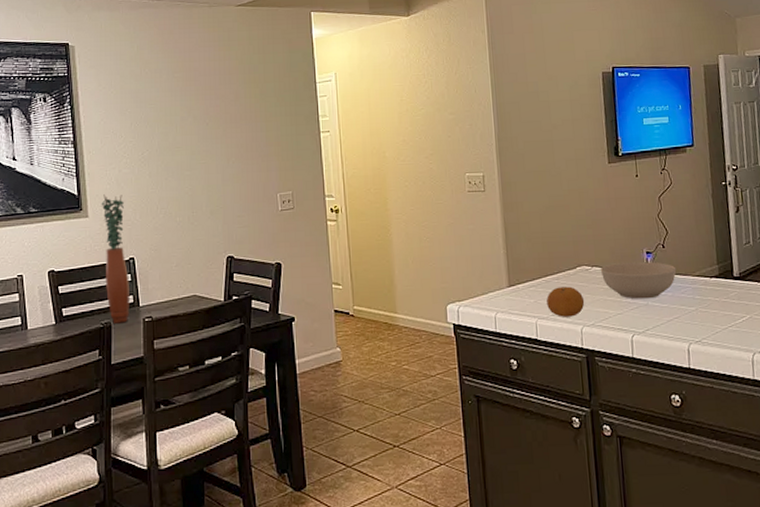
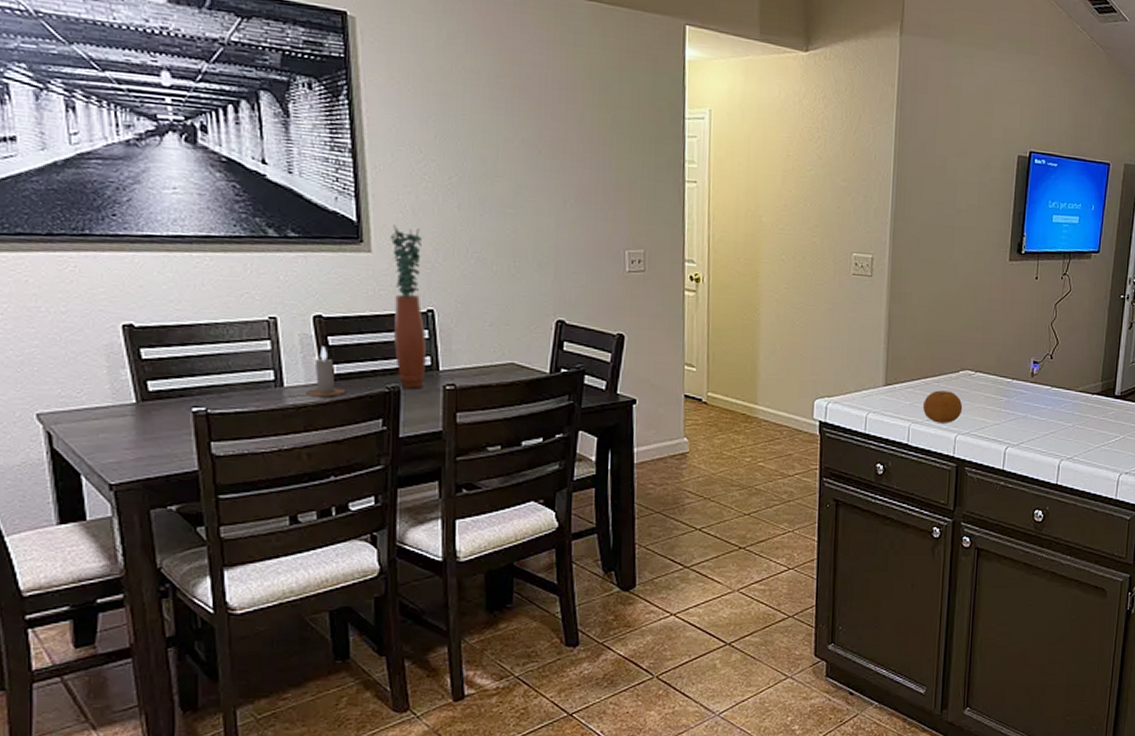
candle: none [43,294,72,336] -> present [306,346,346,397]
bowl: present [600,261,677,299] -> none [983,370,1061,411]

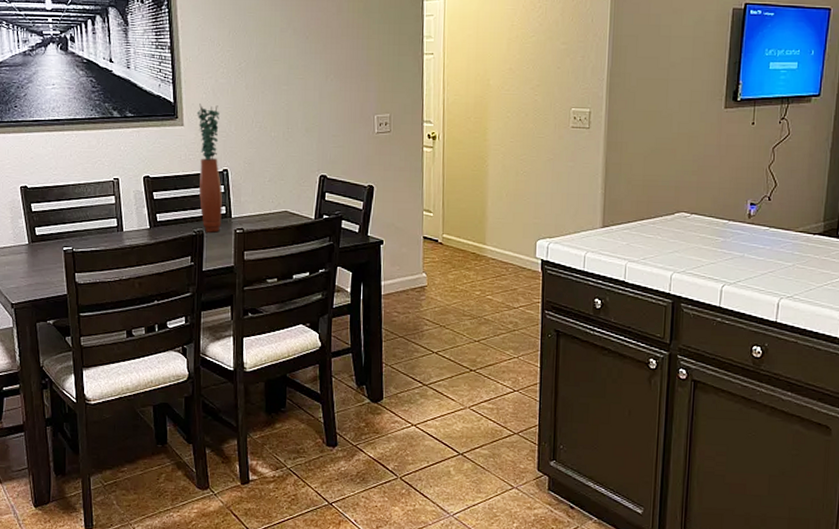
candle: present [306,346,346,397] -> none [138,200,166,239]
fruit: present [923,390,963,423] -> none [639,231,679,262]

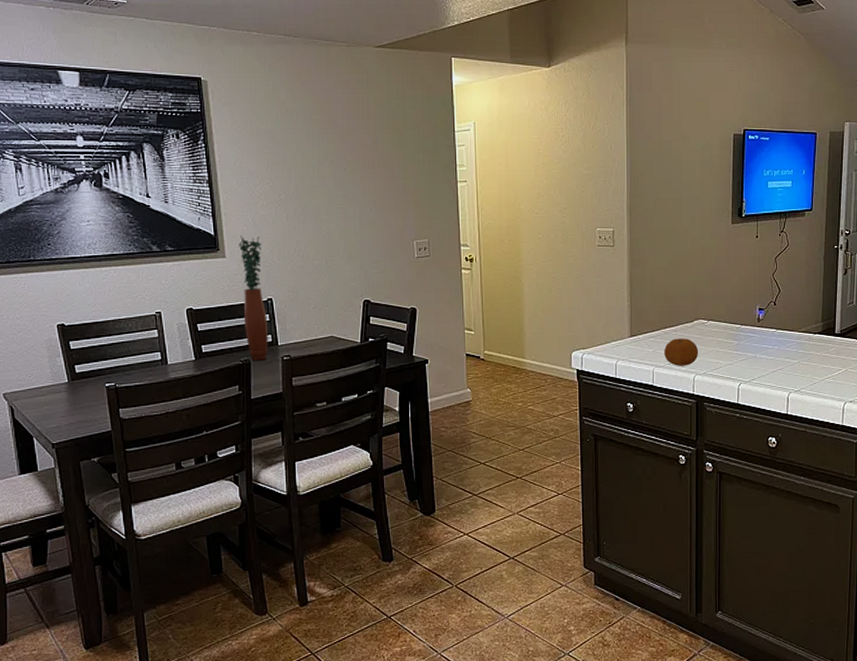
fruit: none [639,231,679,262] -> present [664,338,699,366]

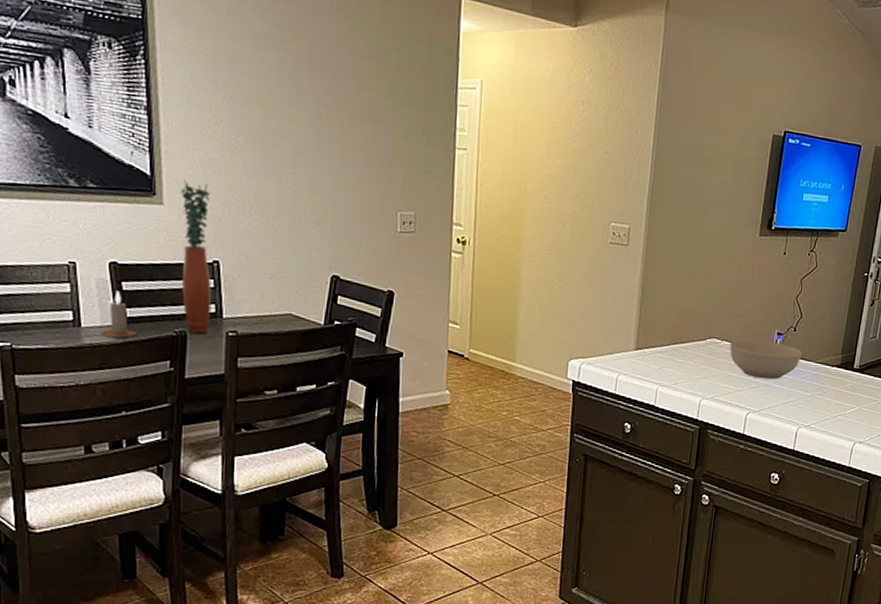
candle: none [184,332,212,371] -> present [101,291,138,338]
fruit: present [664,338,699,366] -> none [671,356,709,388]
bowl: none [715,317,785,352] -> present [729,340,803,380]

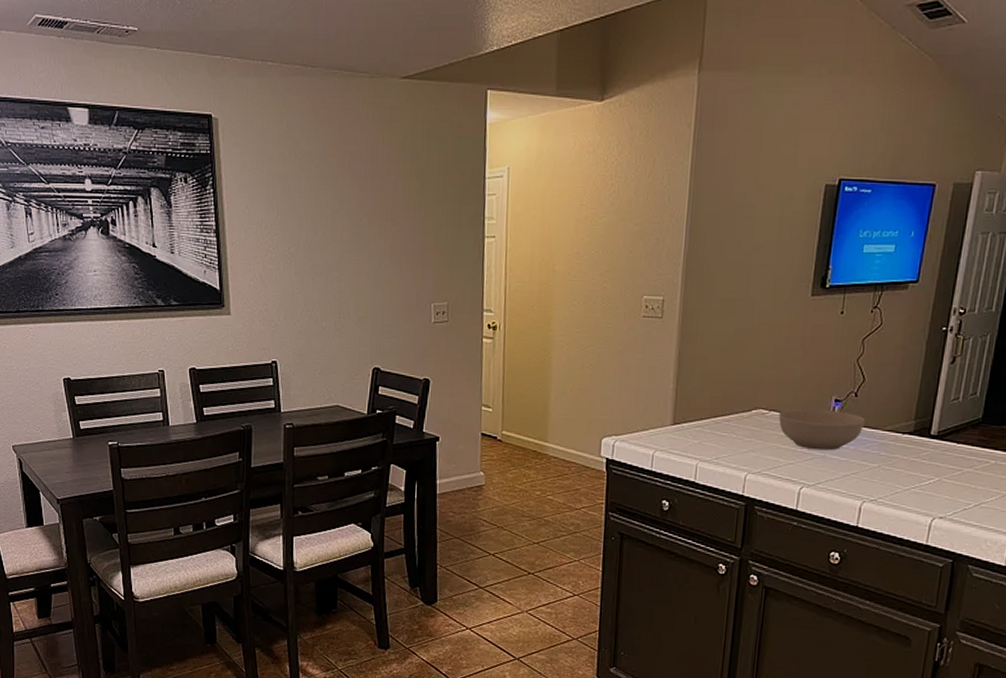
candle: present [101,291,138,338] -> none [185,393,213,434]
vase: present [180,180,212,336] -> none [244,291,271,429]

